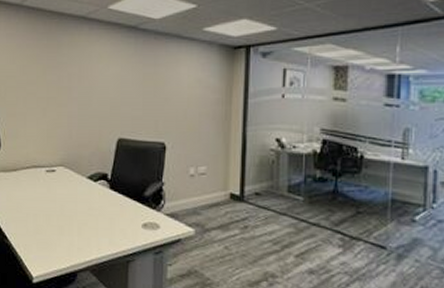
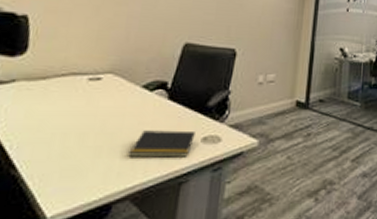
notepad: none [84,215,136,240] -> present [128,130,195,158]

